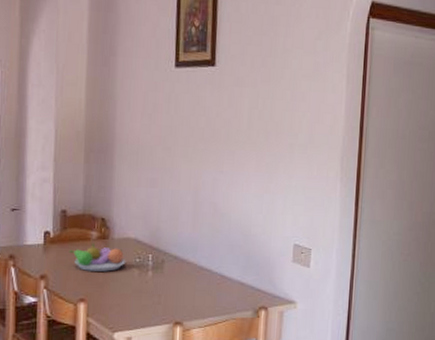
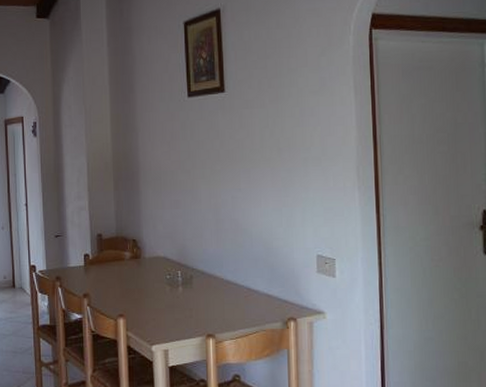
fruit bowl: present [69,243,126,272] -> none [107,263,158,288]

